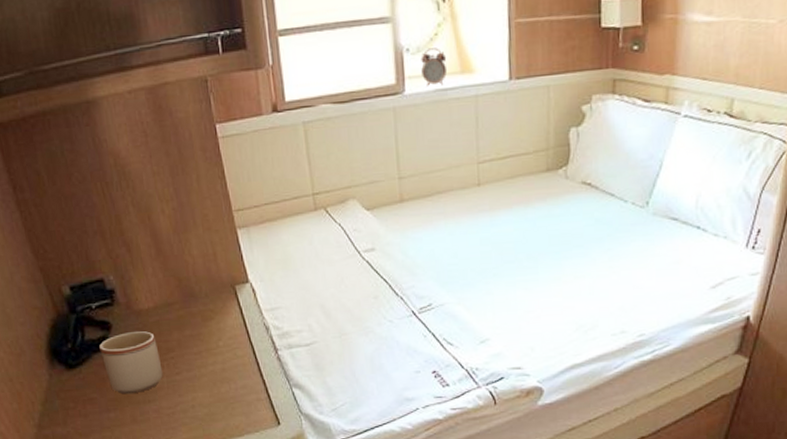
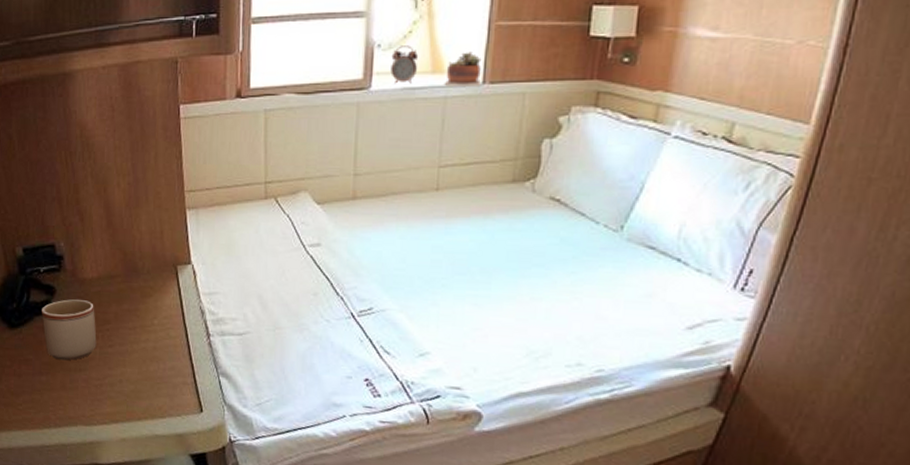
succulent plant: none [474,50,509,85] -> present [445,52,482,88]

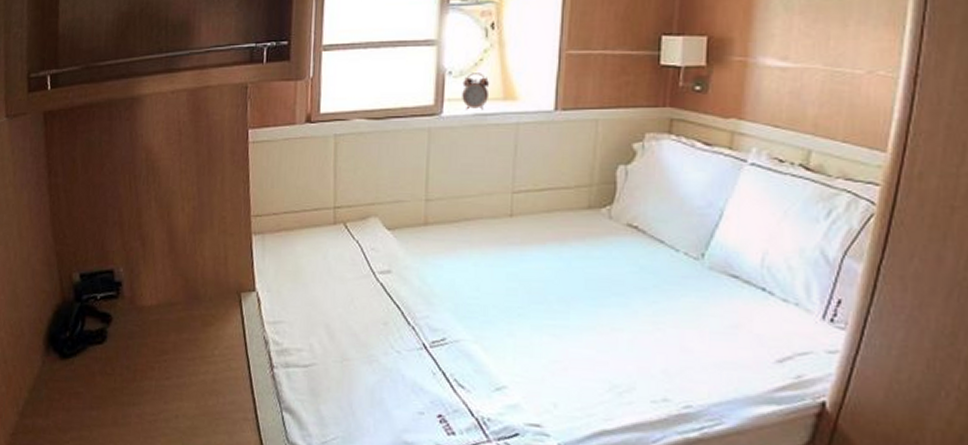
mug: present [42,299,97,361] -> none [95,328,153,394]
succulent plant: present [445,52,482,88] -> none [517,79,554,114]

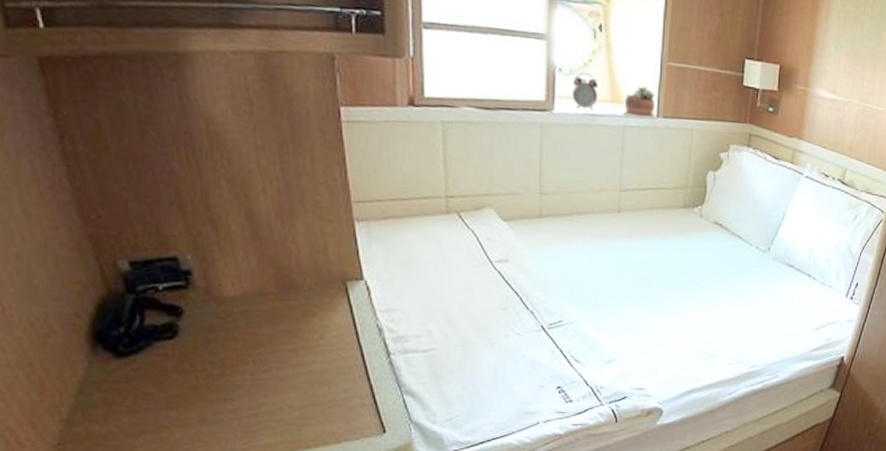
succulent plant: none [517,79,554,114] -> present [624,86,656,120]

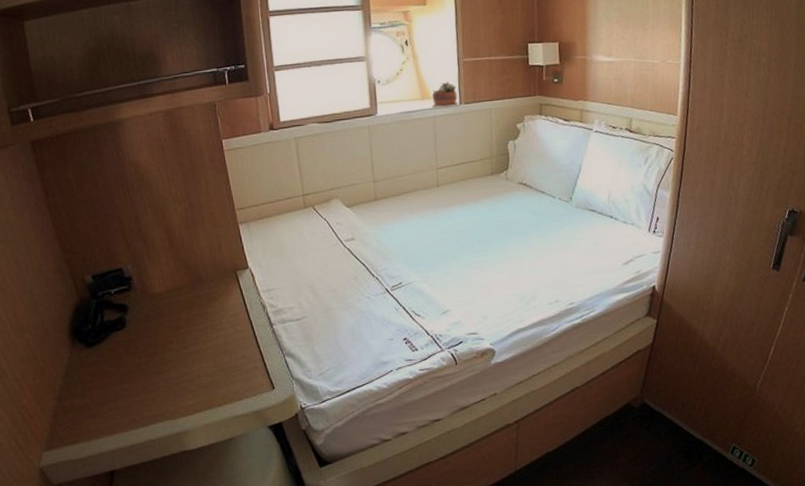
alarm clock: present [572,72,599,110] -> none [389,80,411,110]

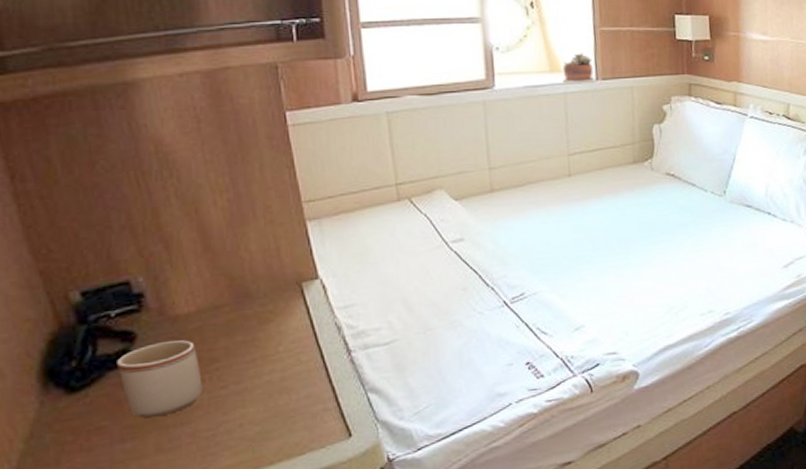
mug: none [117,312,173,368] -> present [117,340,203,419]

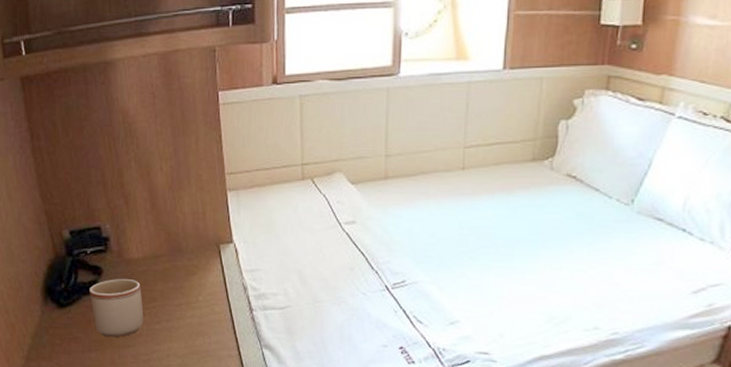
succulent plant: present [562,53,595,84] -> none [469,39,502,73]

